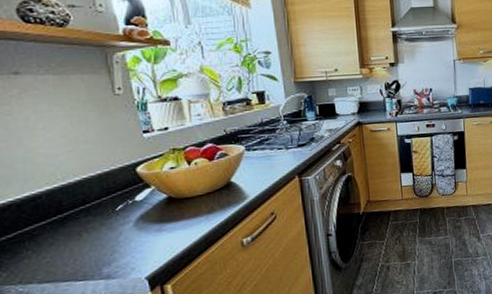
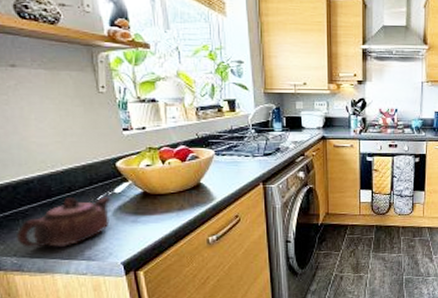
teapot: none [21,206,132,273] -> present [16,197,111,248]

